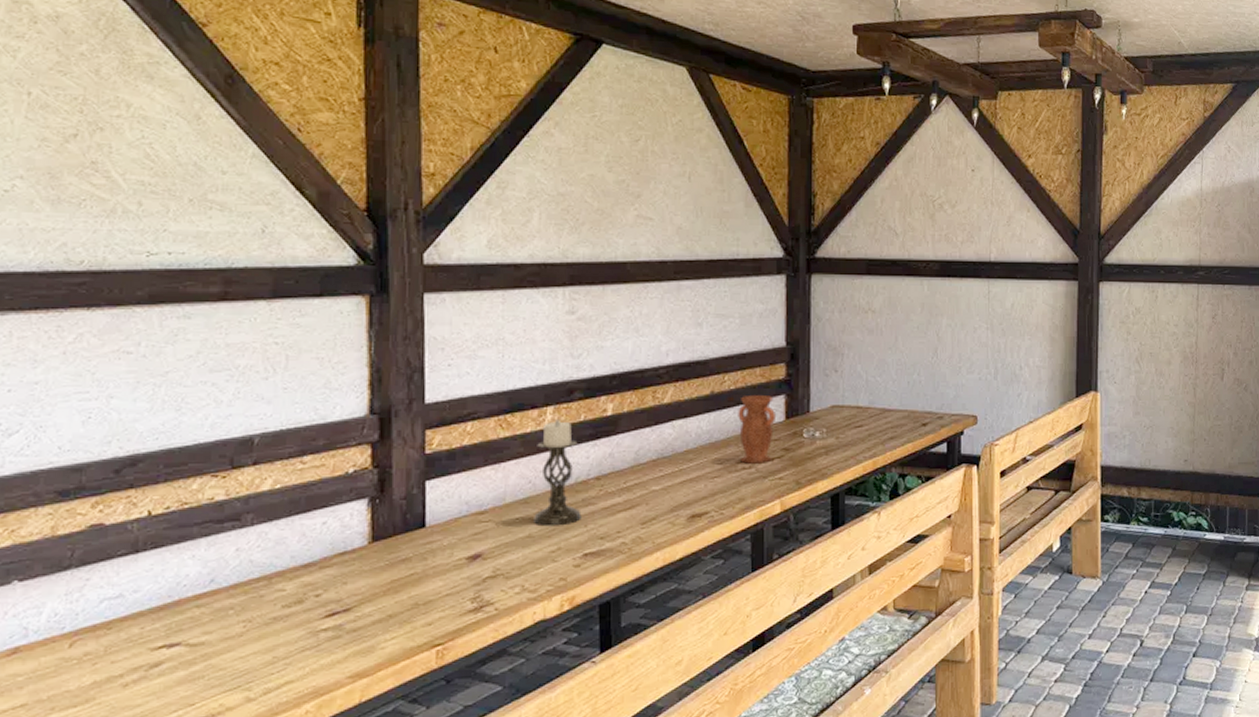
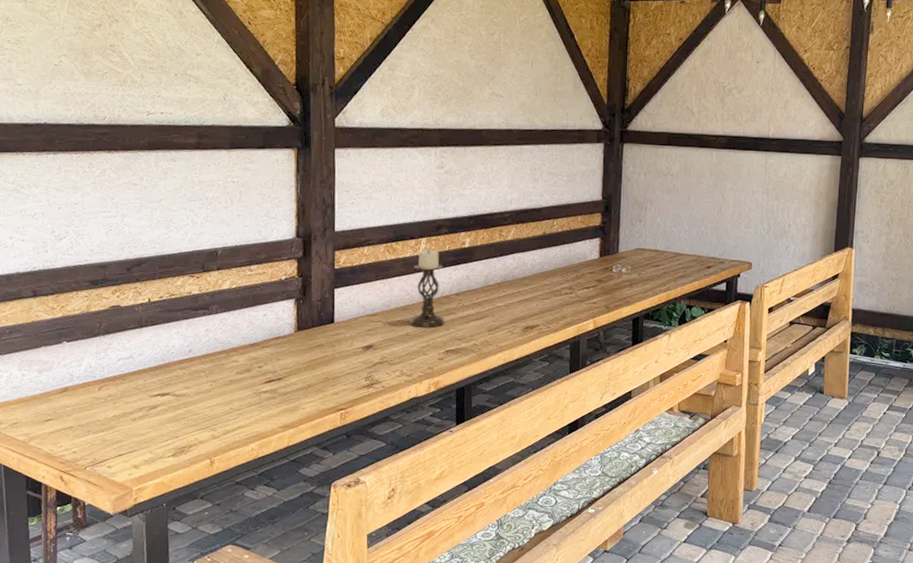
pitcher: present [738,394,775,464] -> none [563,236,592,291]

